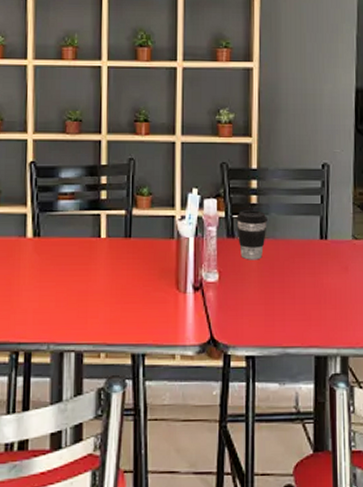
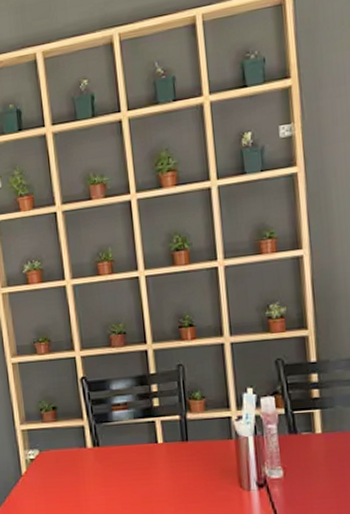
coffee cup: present [236,210,267,260] -> none [297,404,333,455]

